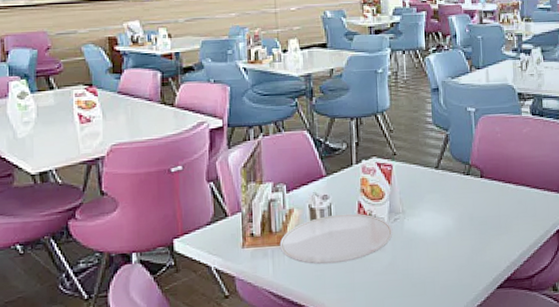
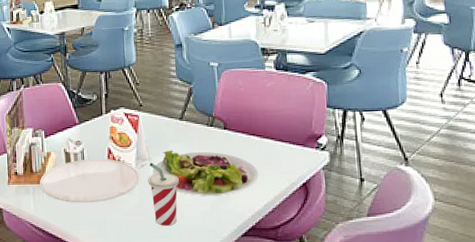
beverage cup: none [401,216,434,284] -> present [148,162,179,226]
salad plate: none [406,201,515,249] -> present [152,150,259,197]

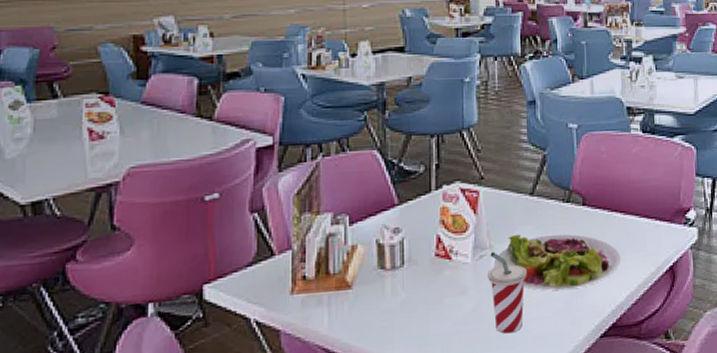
plate: present [39,158,140,203] -> none [338,249,478,313]

